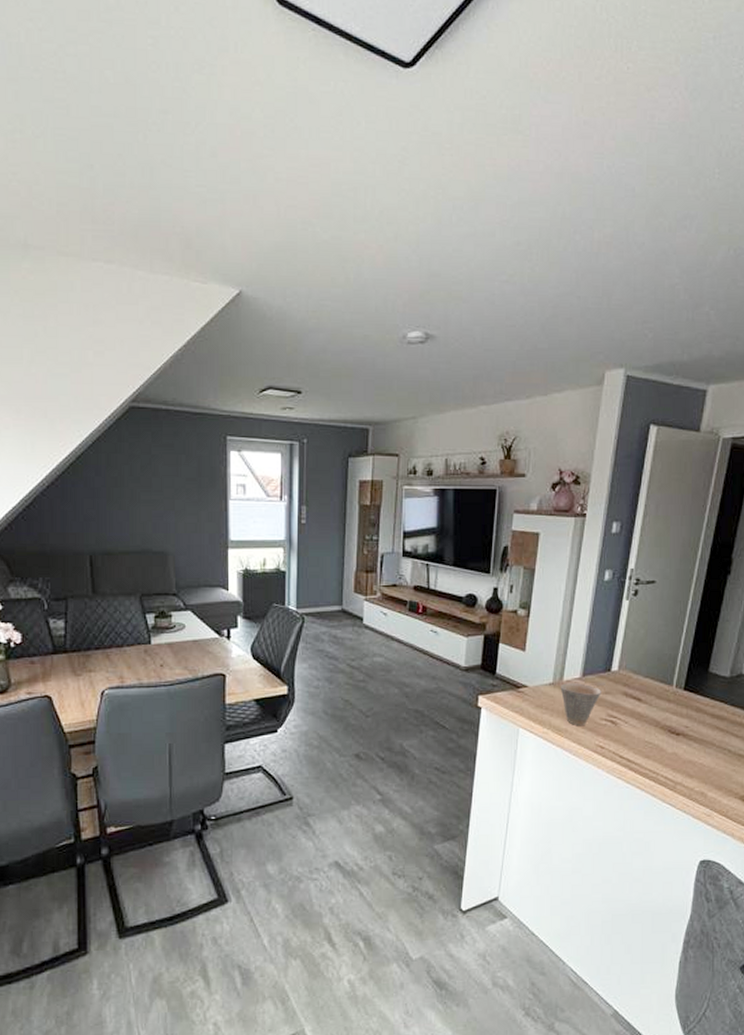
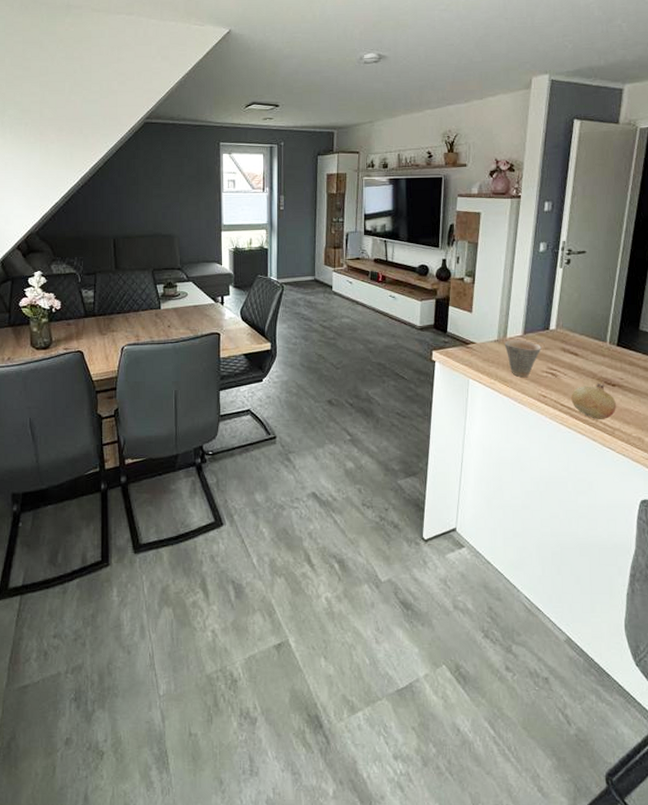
fruit: none [631,731,679,772] -> present [571,382,616,419]

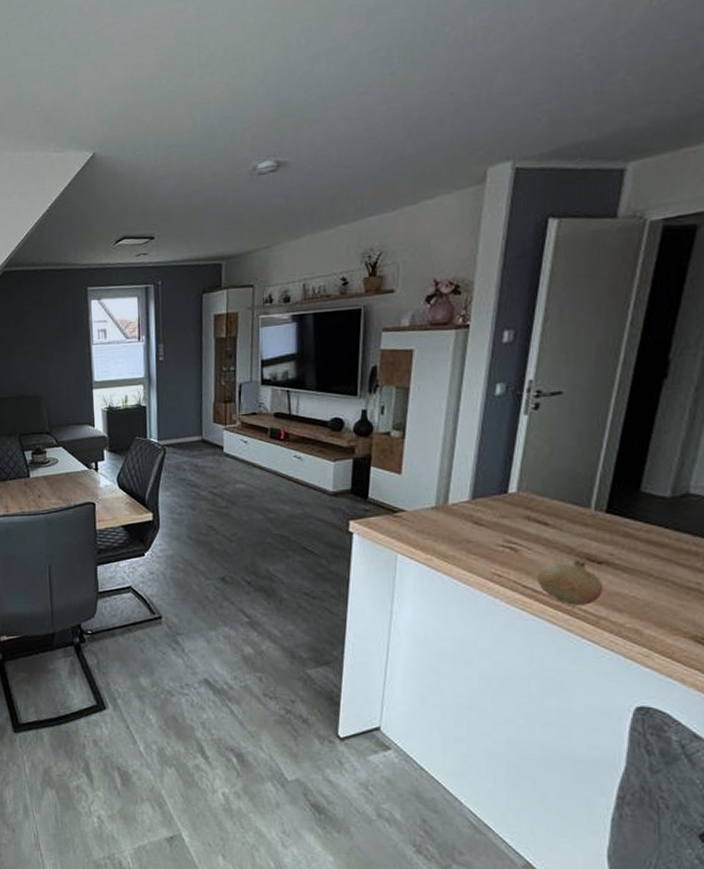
cup: present [504,340,542,377] -> none [445,506,496,552]

